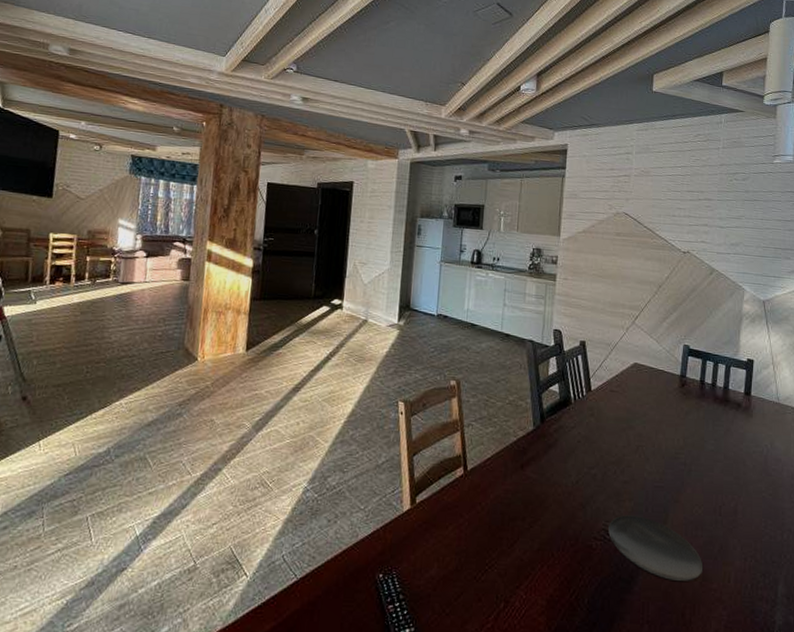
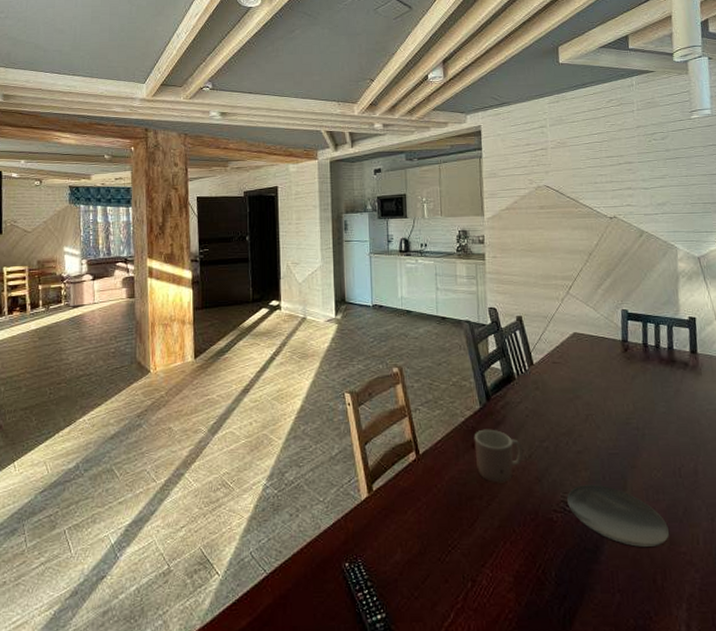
mug: none [523,451,571,507] -> present [474,429,524,483]

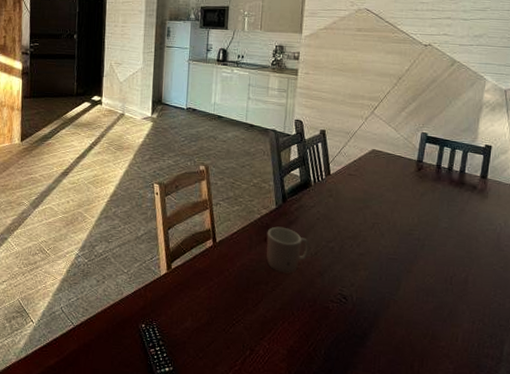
plate: present [567,485,670,548] -> none [344,282,433,340]

